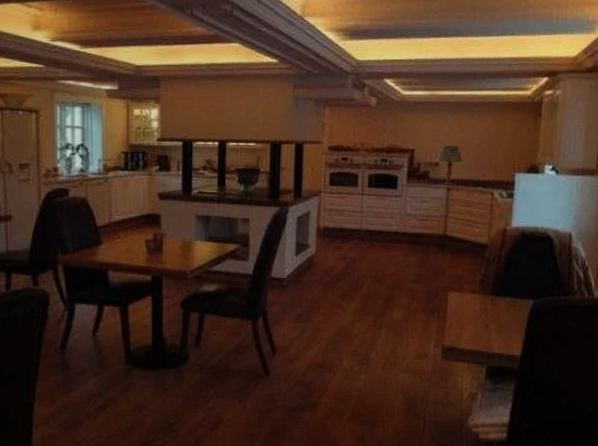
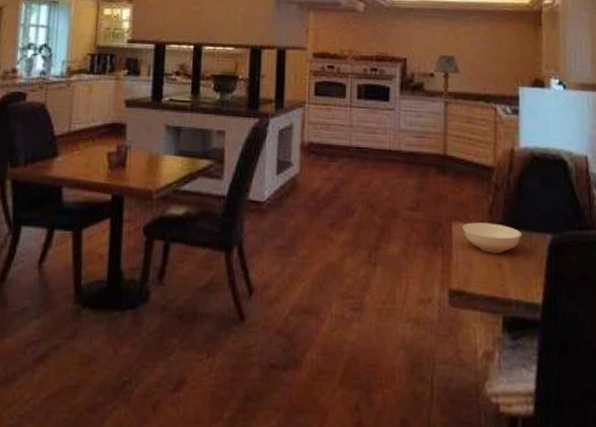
bowl: none [456,291,508,317] -> present [462,222,523,254]

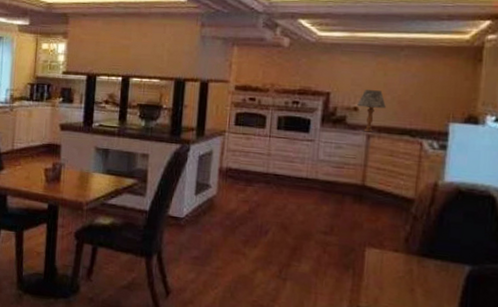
bowl: present [462,222,523,254] -> none [375,249,439,280]

